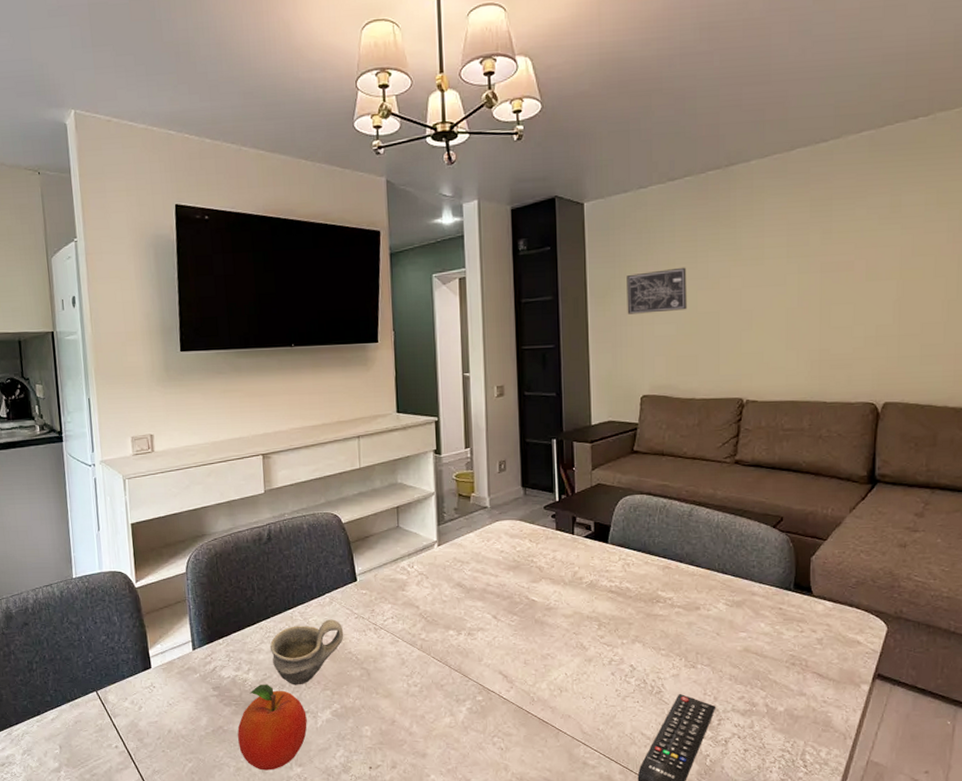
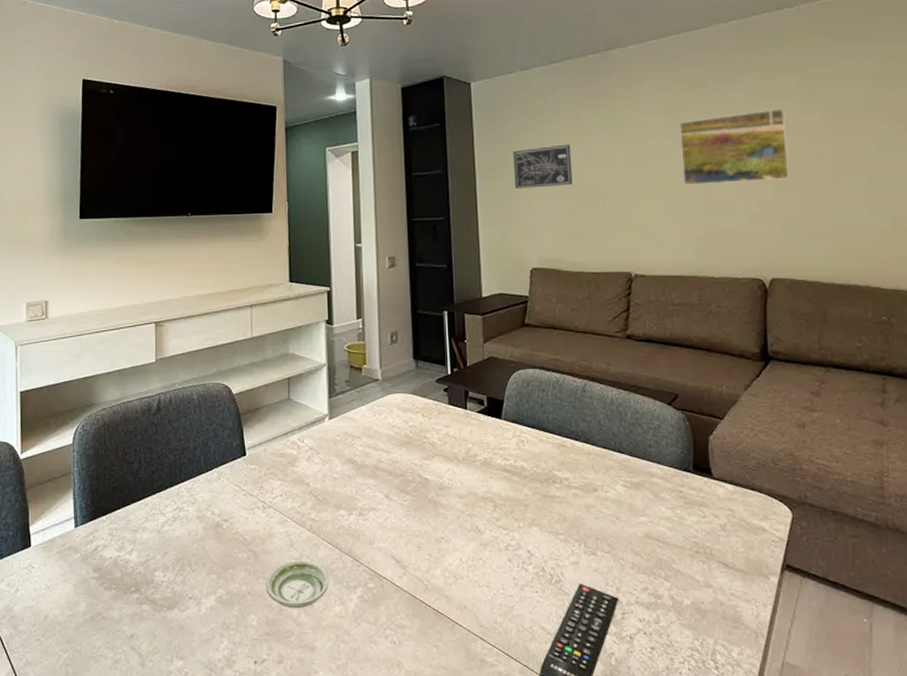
fruit: present [237,685,307,770] -> none [117,567,190,664]
cup: present [269,619,344,685] -> none [154,496,231,568]
saucer: none [378,677,440,720] -> present [265,560,330,609]
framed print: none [800,226,913,310] -> present [680,108,791,186]

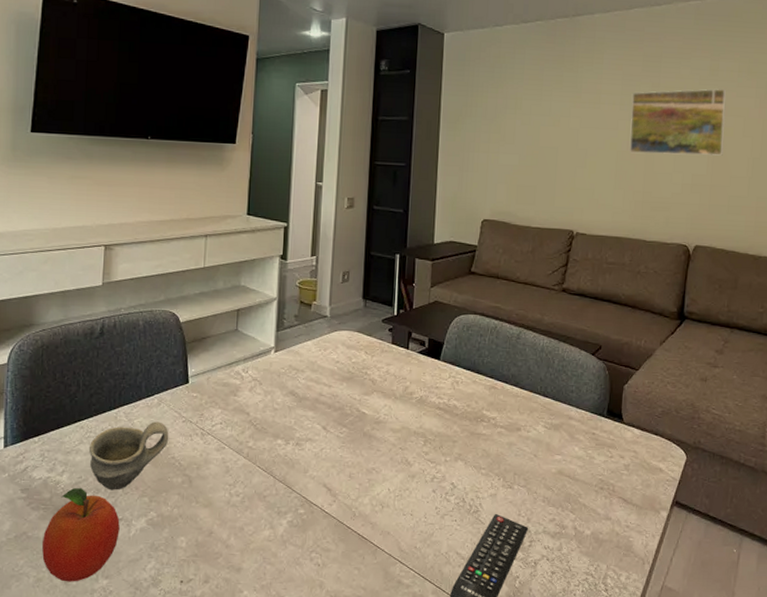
fruit: none [117,567,190,664] -> present [42,488,120,582]
cup: none [154,496,231,568] -> present [88,421,169,490]
saucer: present [265,560,330,609] -> none [197,486,261,532]
wall art: present [513,144,573,189] -> none [475,103,532,143]

